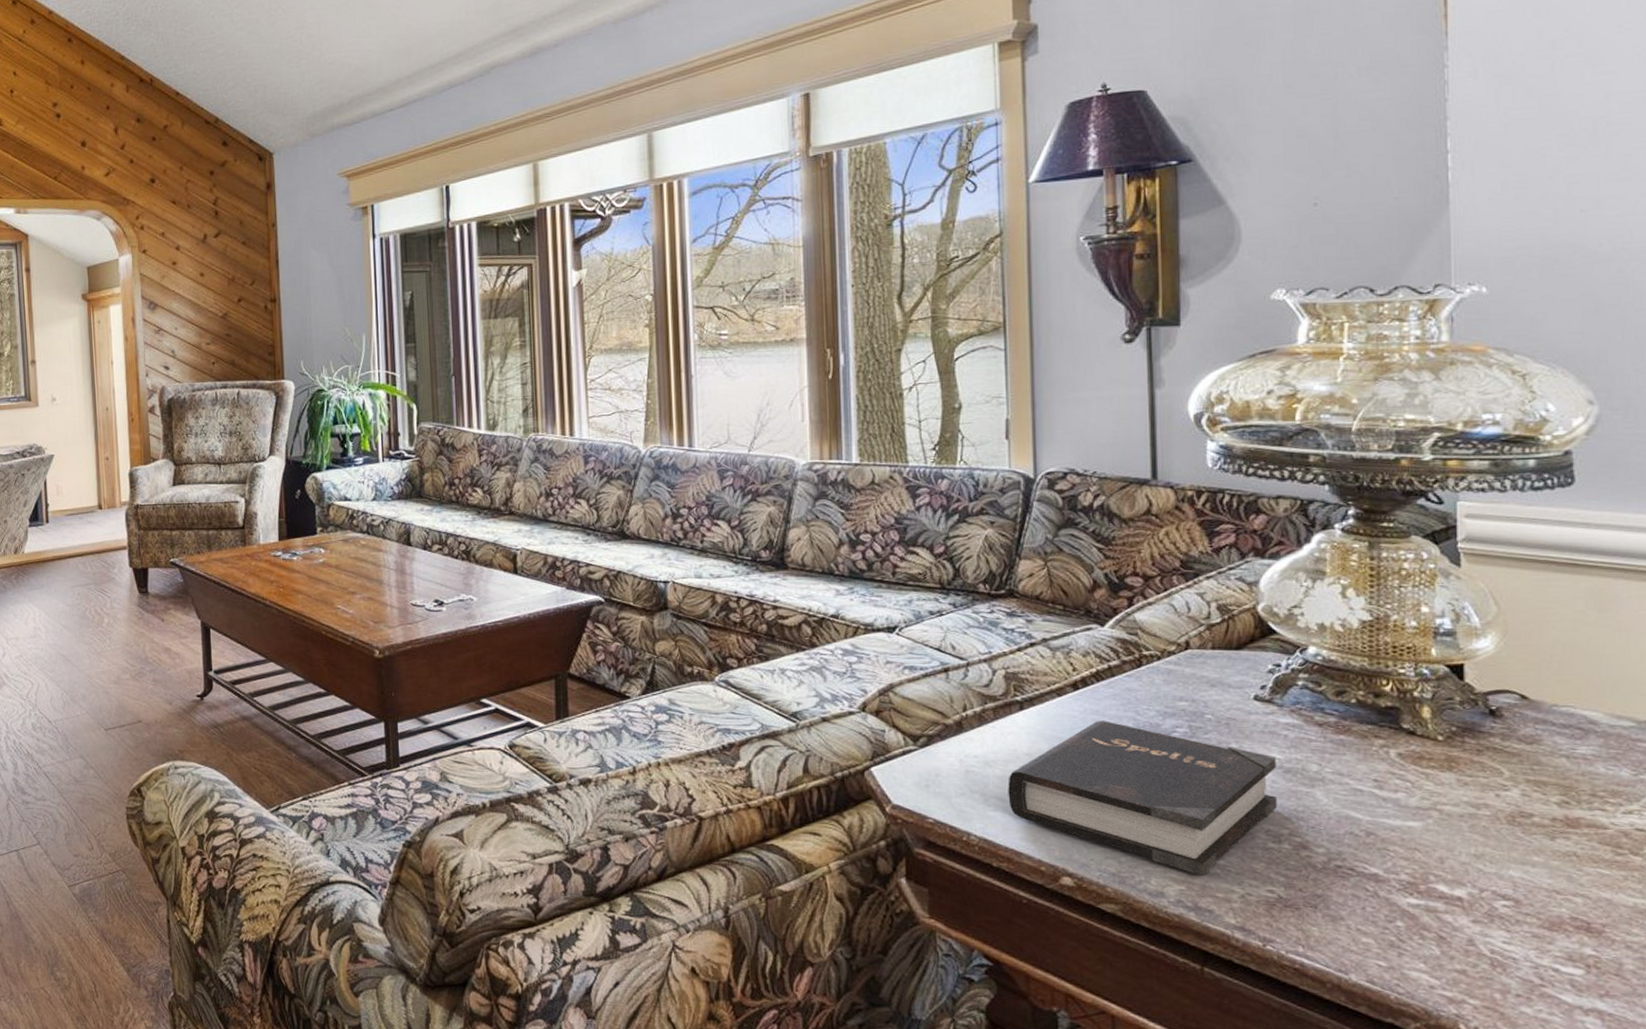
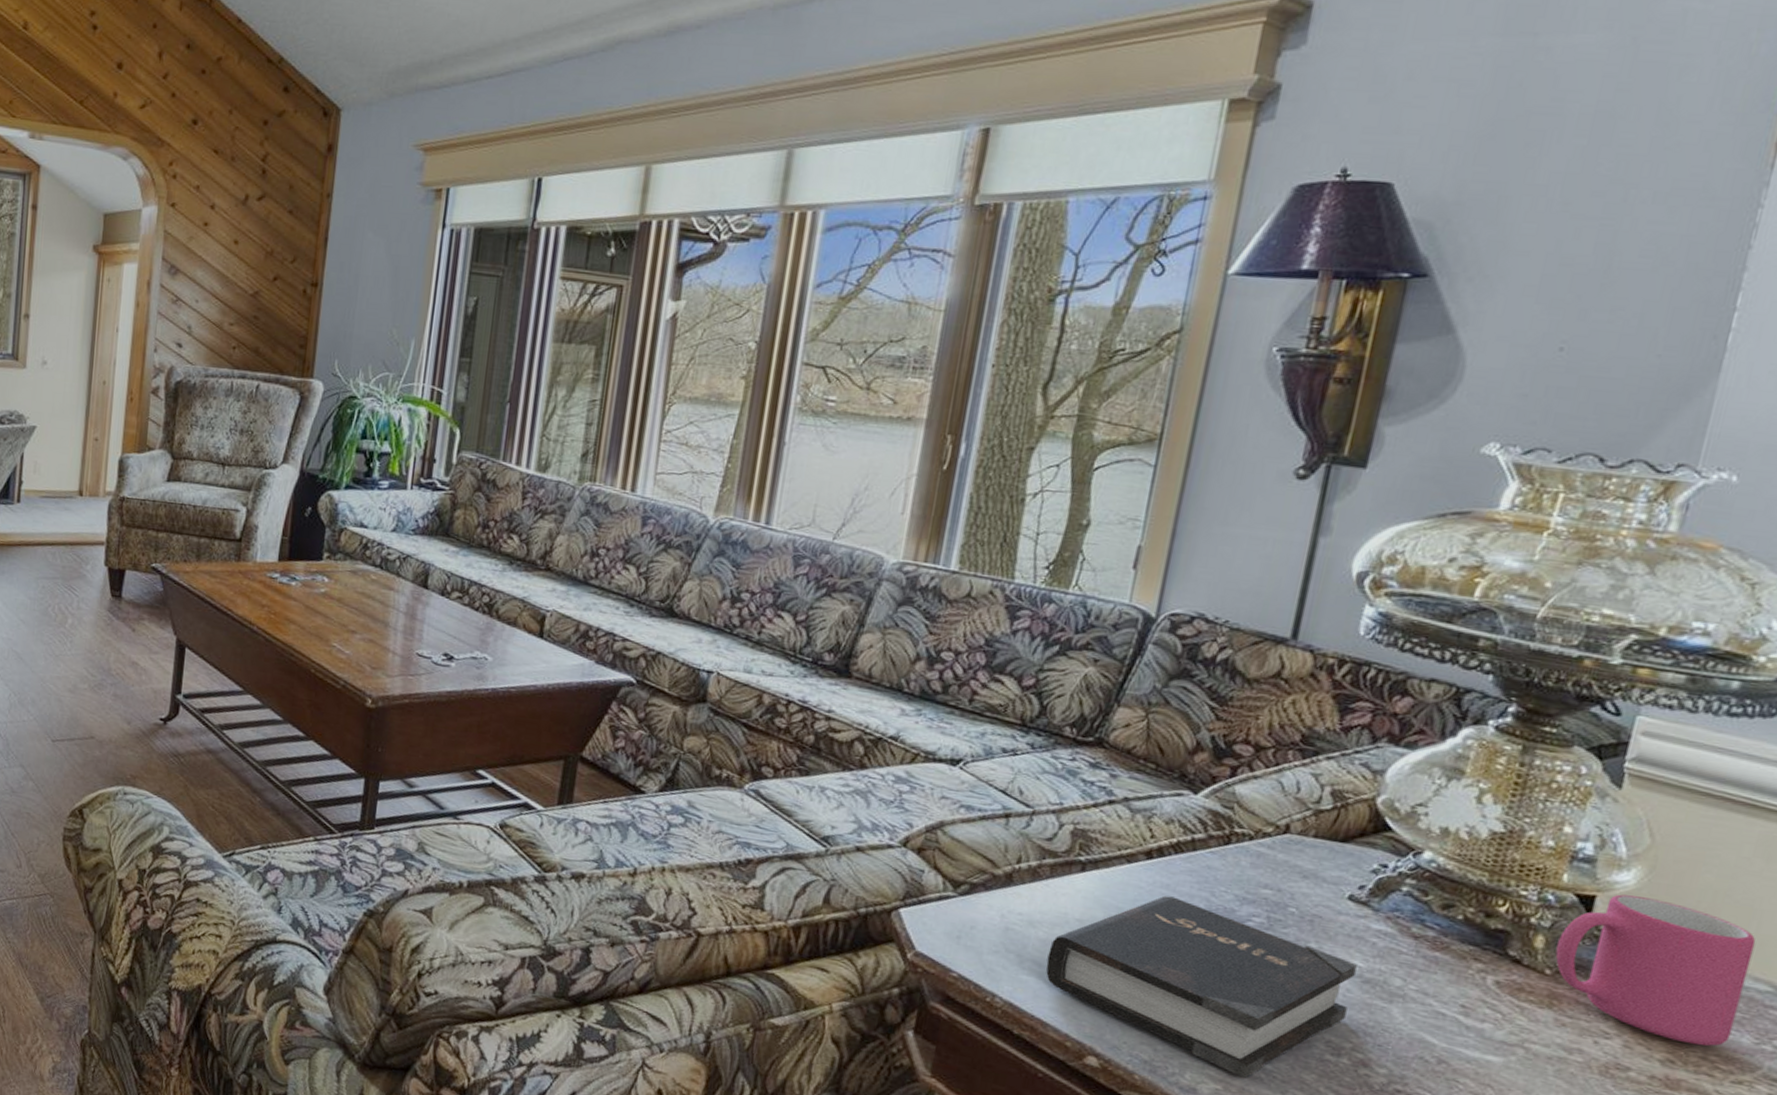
mug: none [1442,659,1611,785] -> present [1555,894,1756,1047]

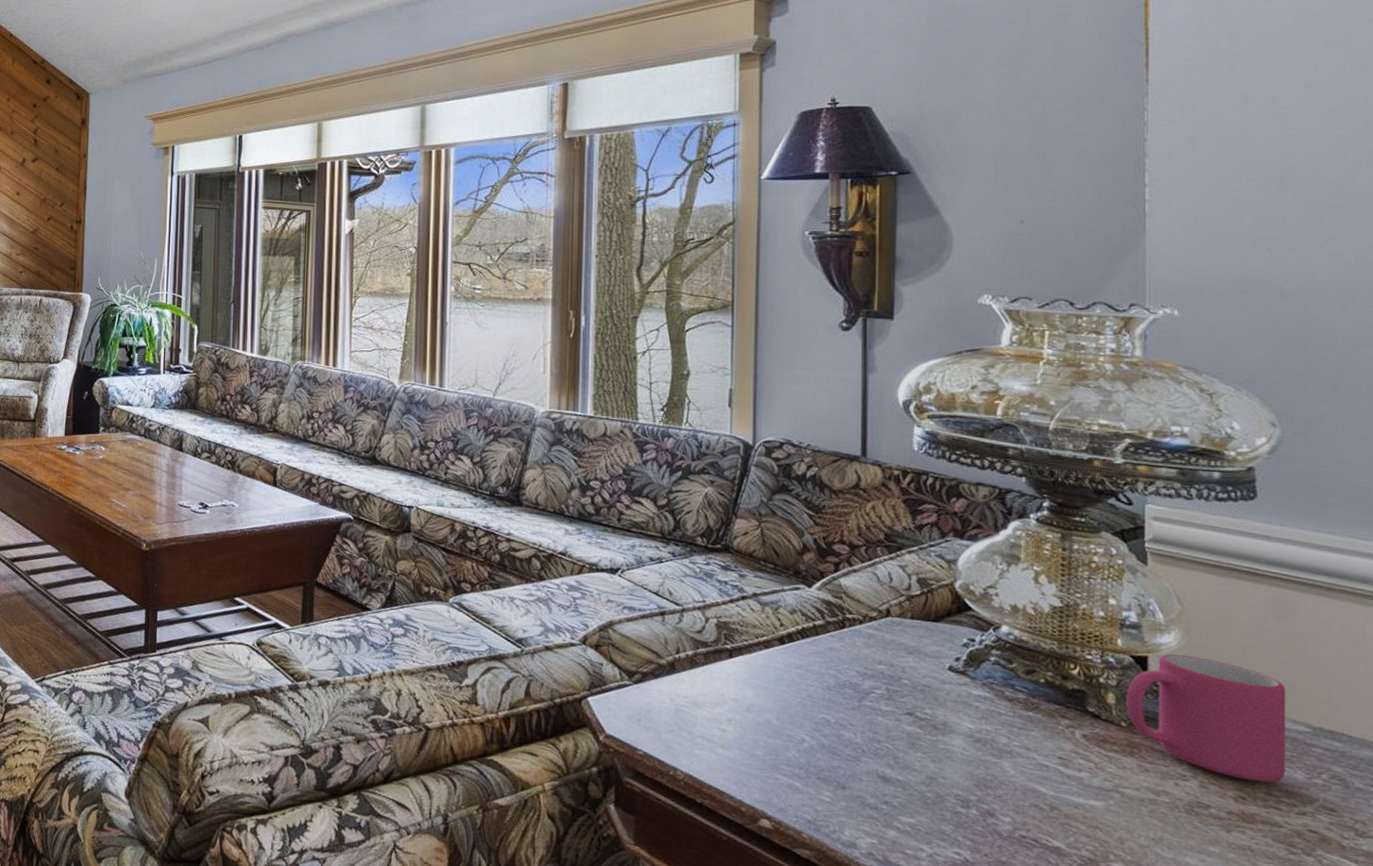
hardback book: present [1046,895,1357,1078] -> none [714,675,967,832]

